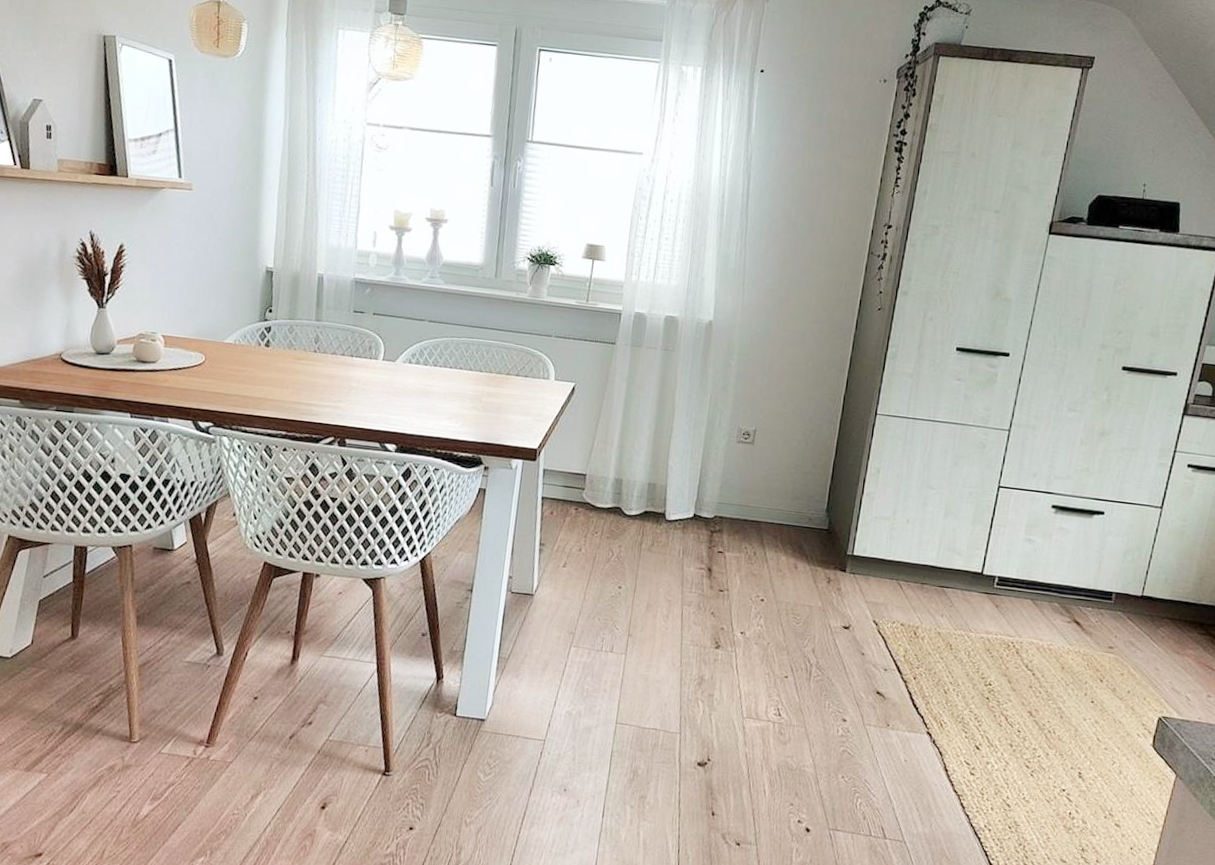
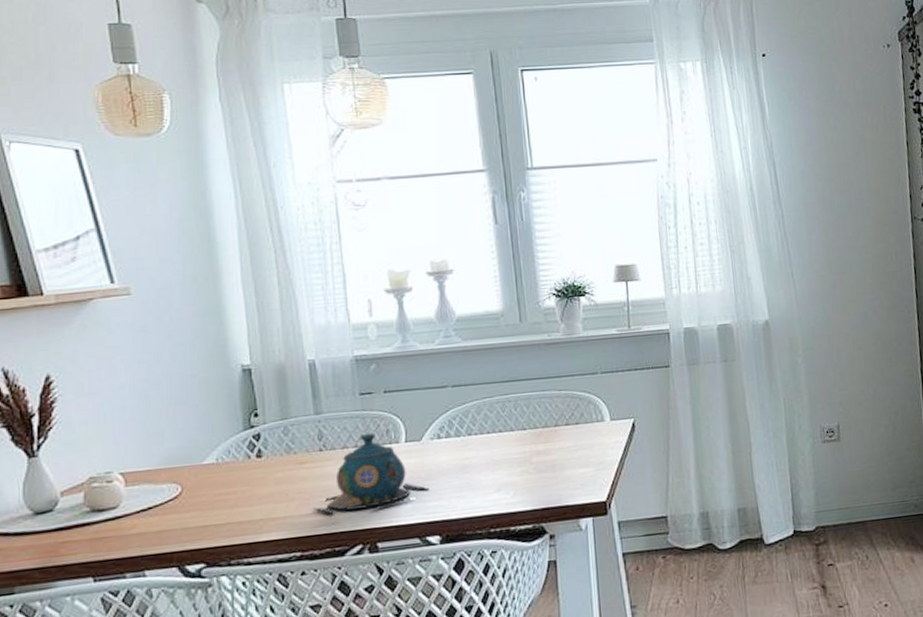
teapot: none [300,345,395,411] -> present [312,432,430,514]

